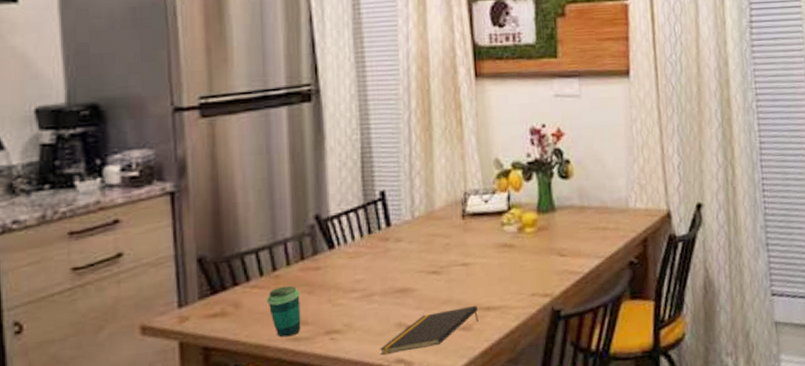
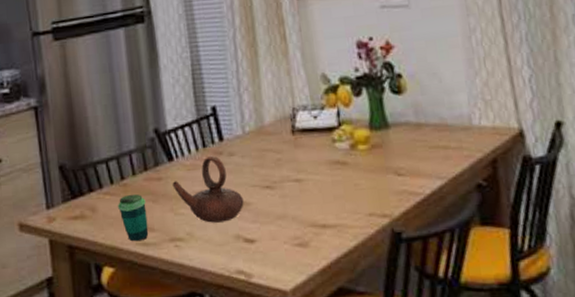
teapot: none [331,241,409,312] -> present [172,155,244,223]
notepad: present [380,305,478,355] -> none [221,222,315,265]

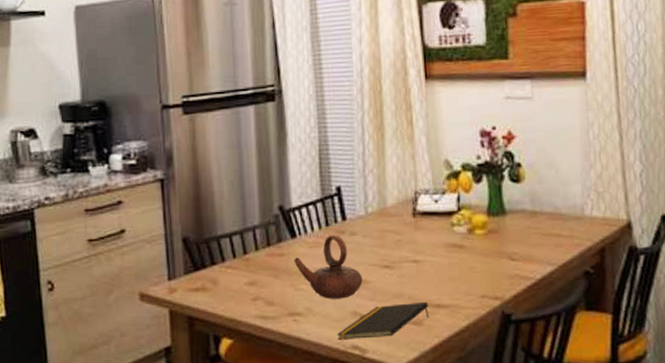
cup: present [118,194,149,242] -> none [239,268,268,315]
notepad: none [221,222,315,265] -> present [337,301,429,340]

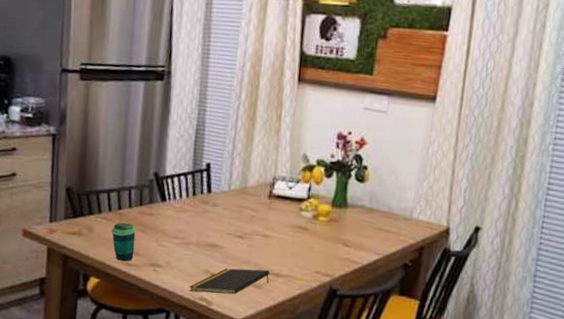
cup: none [239,268,268,315] -> present [112,222,136,262]
teapot: present [294,234,363,299] -> none [161,203,218,258]

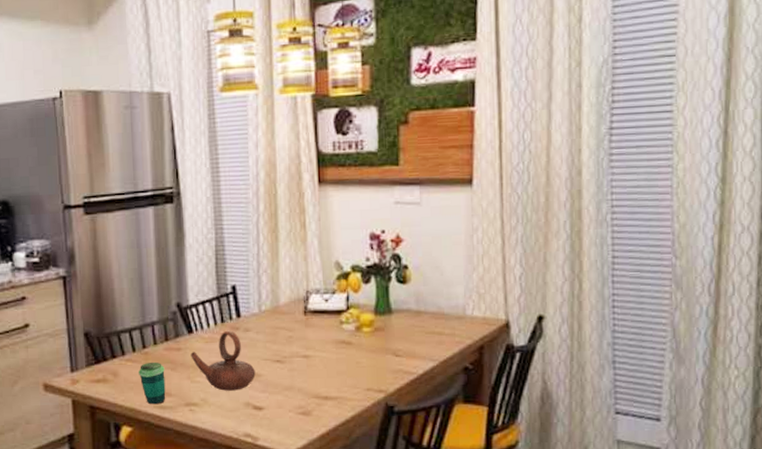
teapot: none [161,203,218,258] -> present [190,330,256,391]
notepad: present [189,268,270,295] -> none [231,393,317,428]

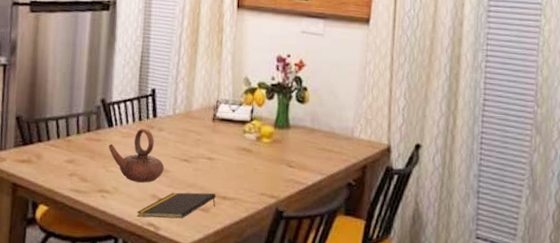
cup: present [139,361,166,405] -> none [60,149,84,188]
notepad: none [231,393,317,428] -> present [137,192,216,219]

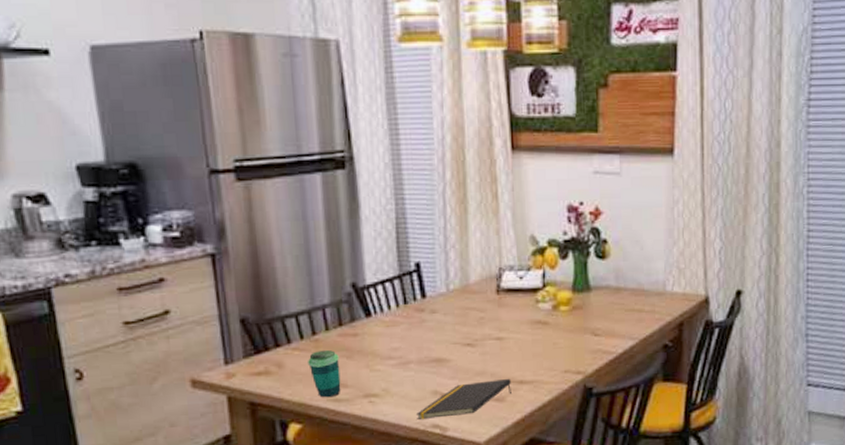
cup: none [60,149,84,188] -> present [308,349,341,398]
teapot: present [108,128,164,183] -> none [369,312,444,379]

